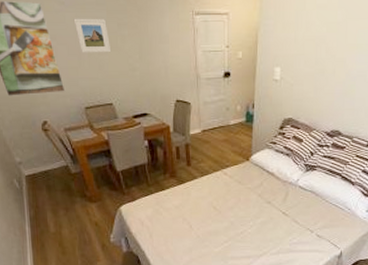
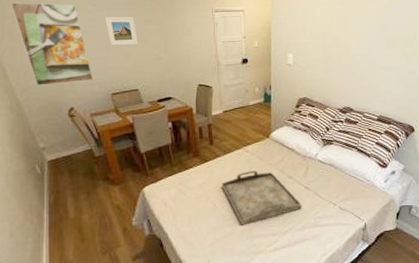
serving tray: none [198,194,279,247] -> present [221,170,302,225]

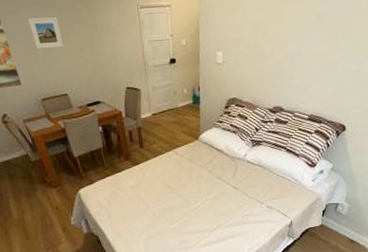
serving tray: present [221,170,302,225] -> none [152,172,231,223]

